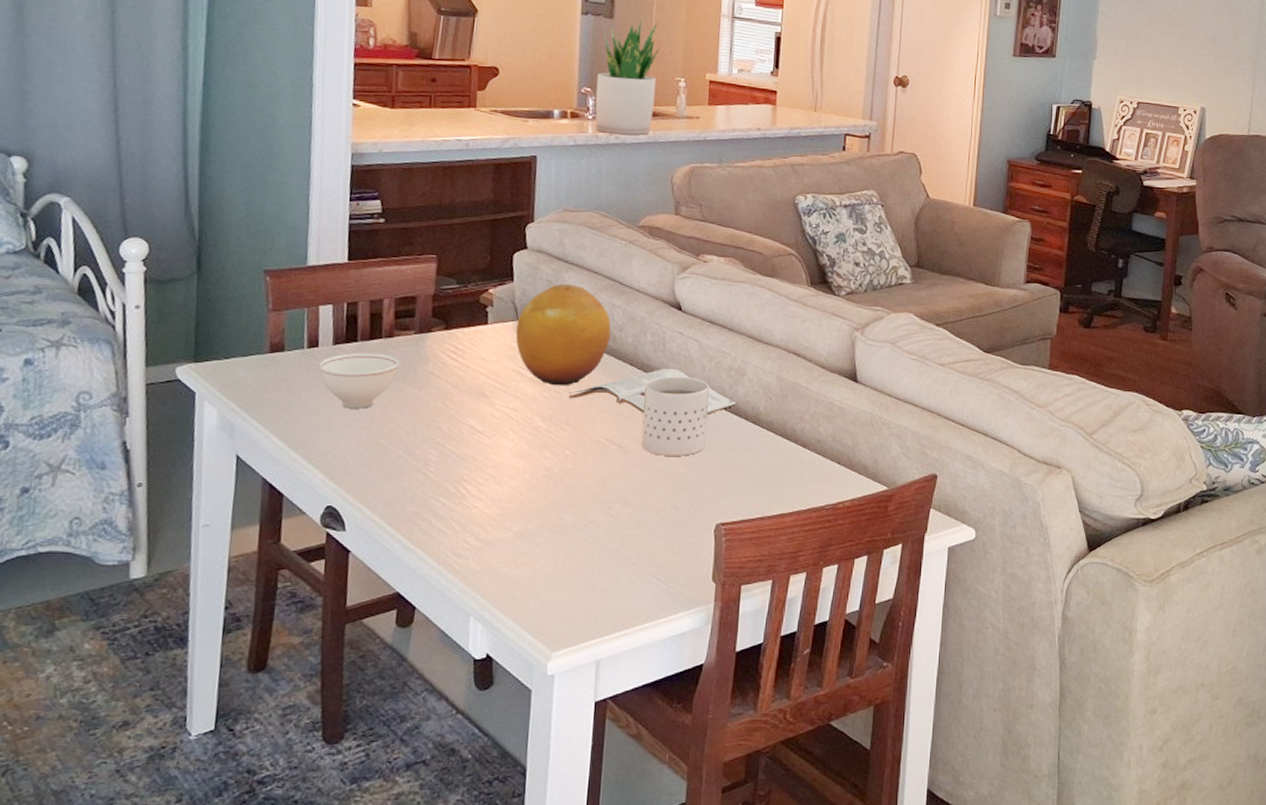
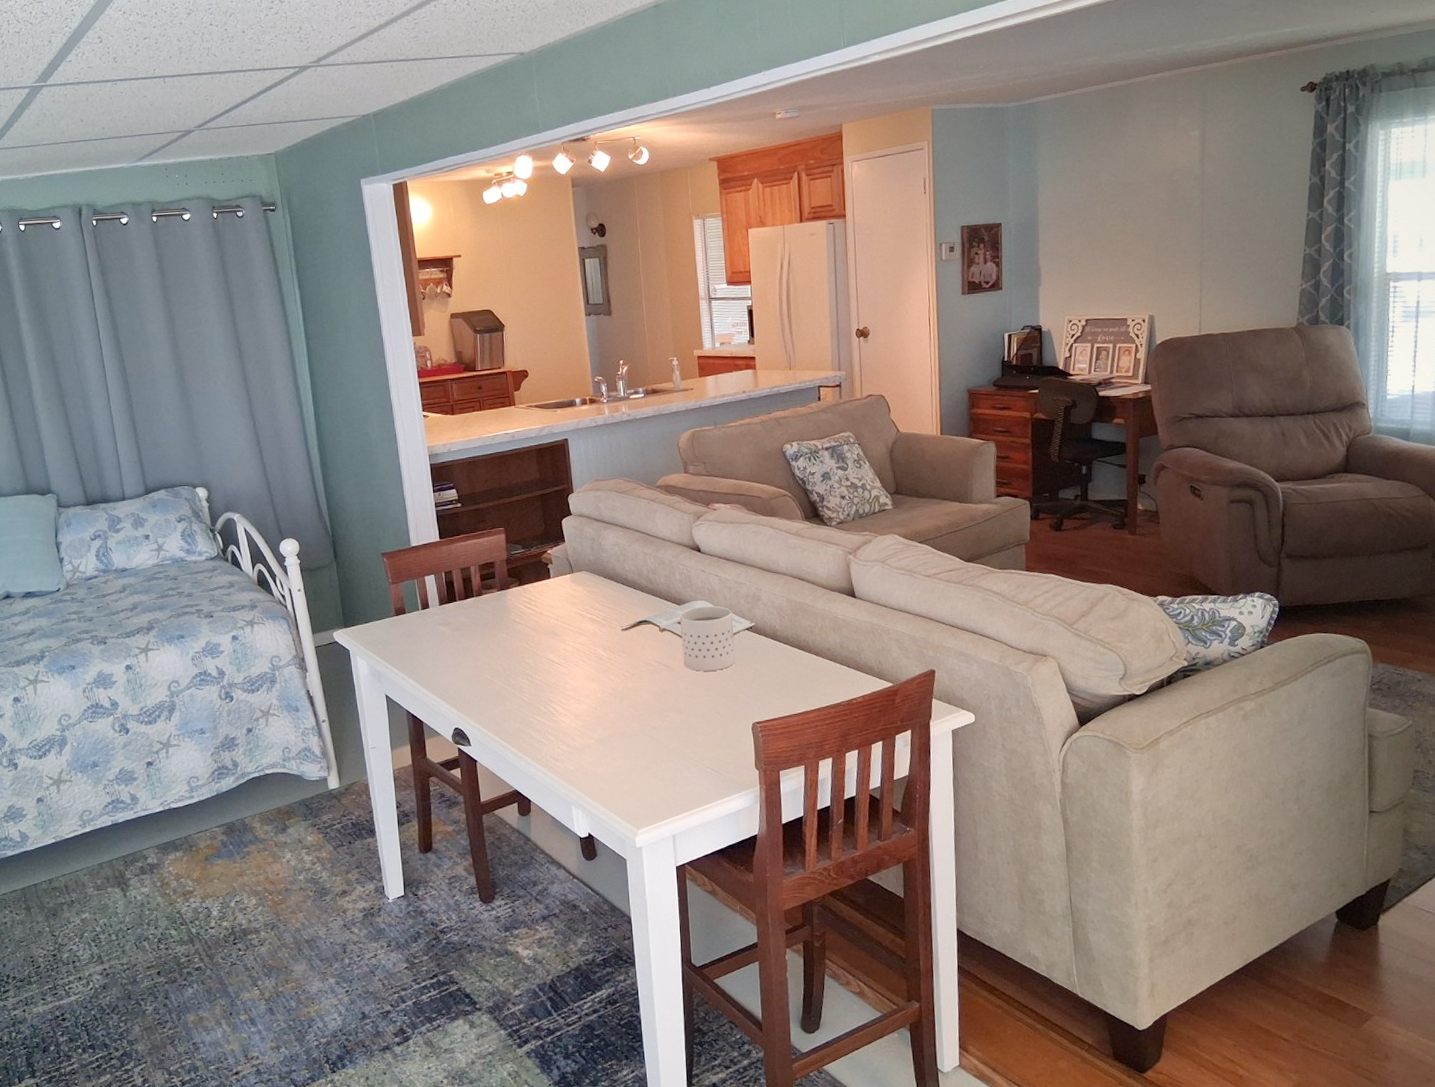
bowl: present [318,352,400,409] -> none [431,609,490,653]
fruit: present [515,284,612,386] -> none [572,540,647,622]
planter: present [595,20,660,135] -> none [604,313,655,413]

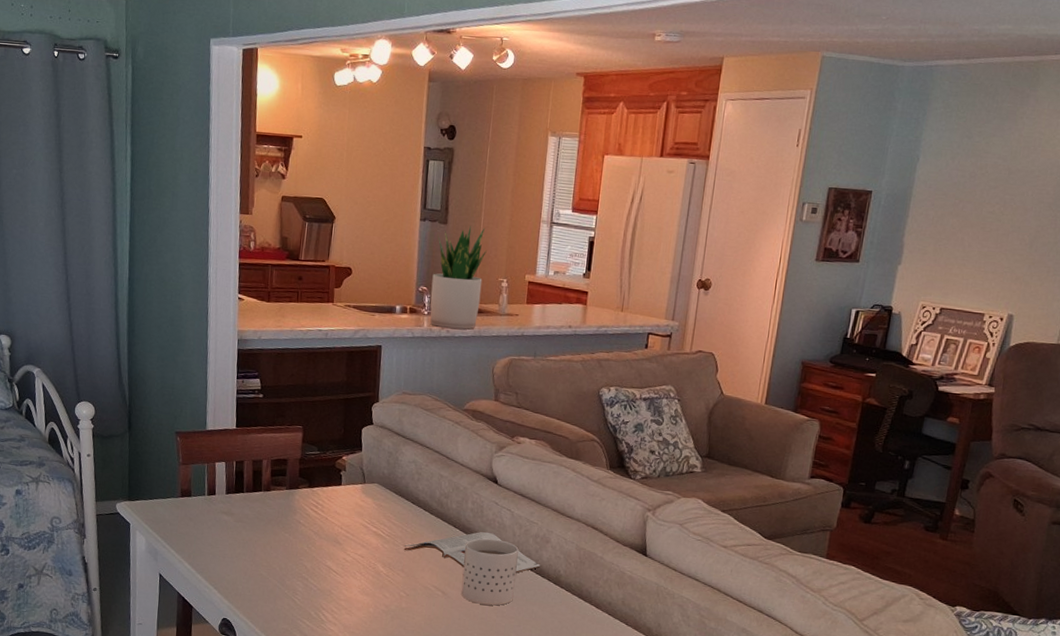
planter: none [604,313,655,413] -> present [430,226,487,330]

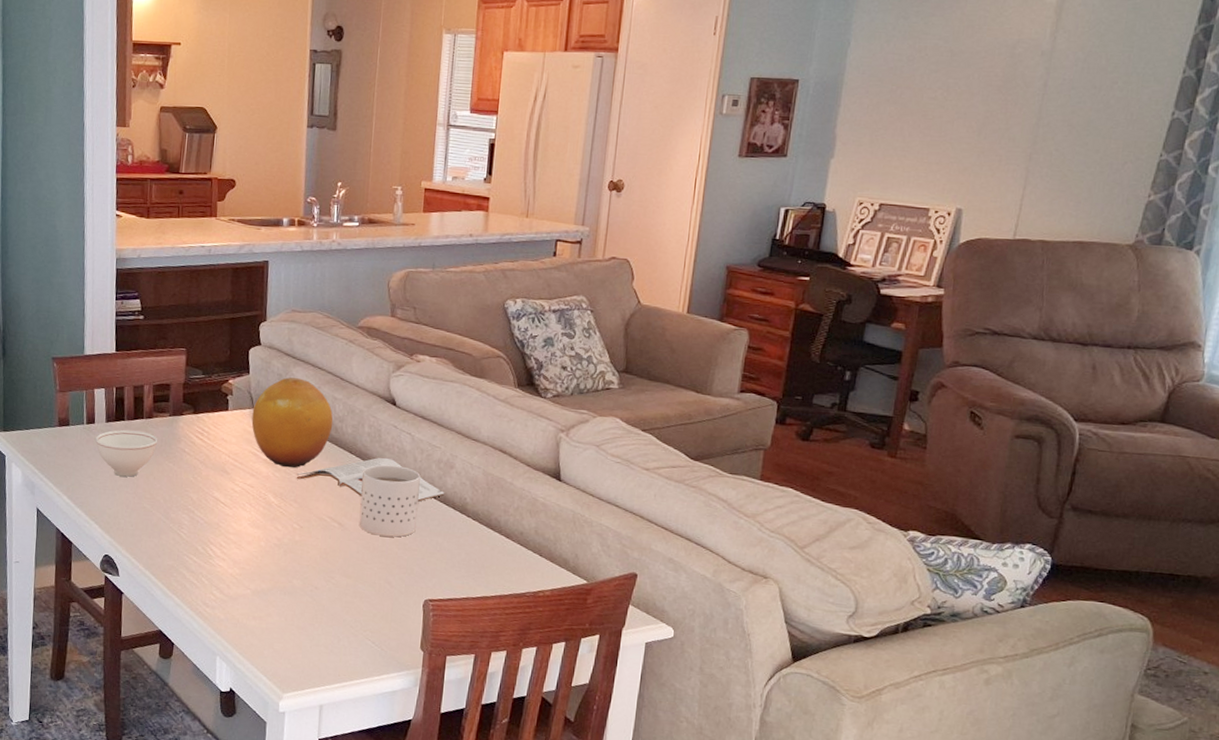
bowl: none [215,501,275,546] -> present [95,430,158,477]
fruit: none [363,455,439,540] -> present [251,377,334,468]
planter: present [430,226,487,330] -> none [319,131,379,242]

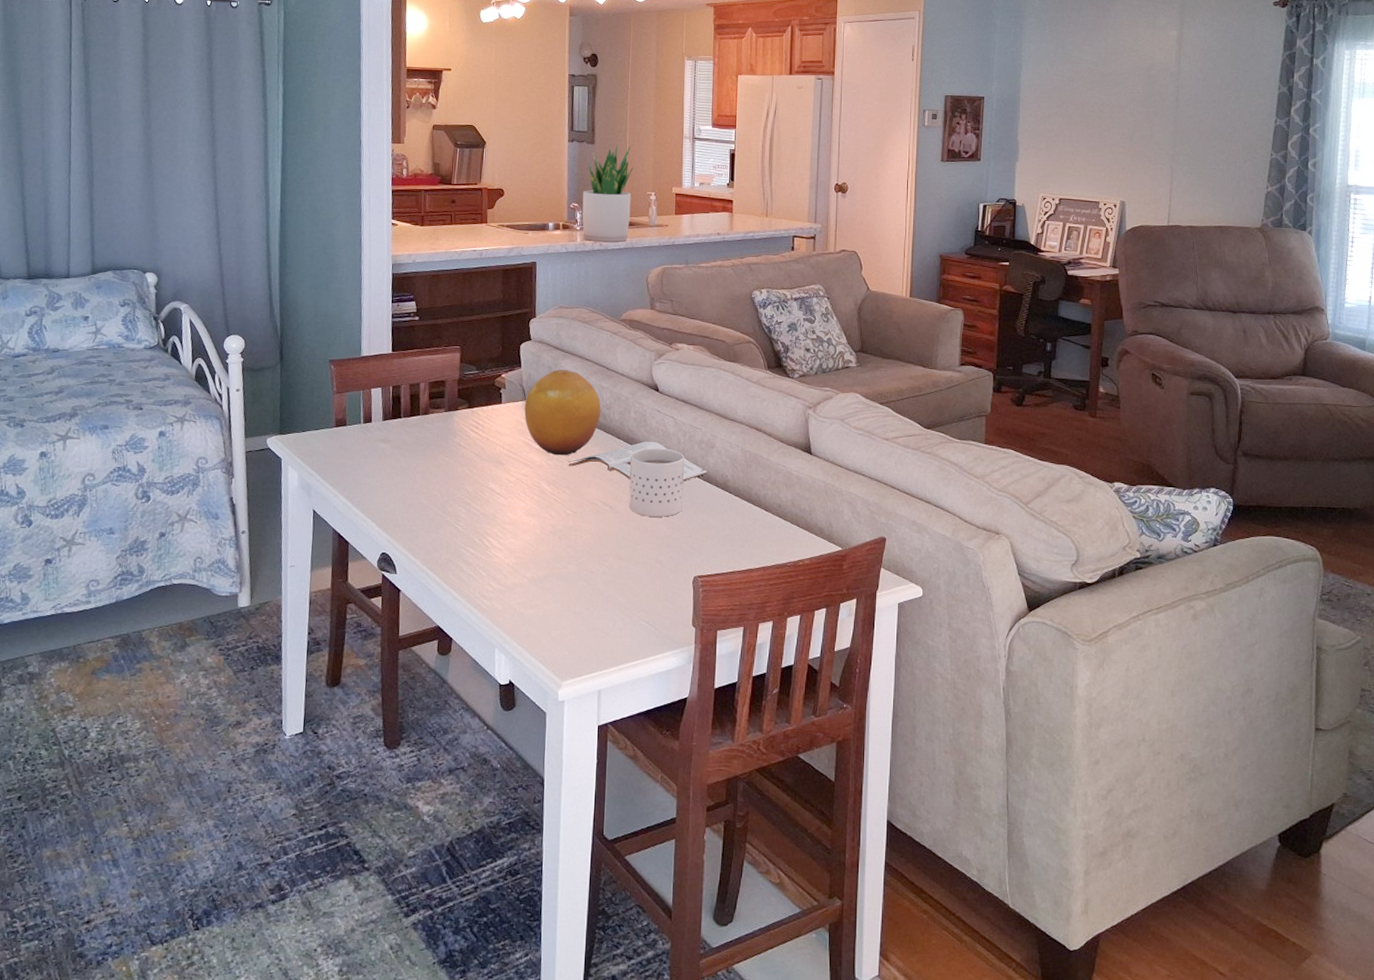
bowl: present [95,430,158,477] -> none [372,427,434,473]
planter: none [319,131,379,242] -> present [582,145,634,243]

